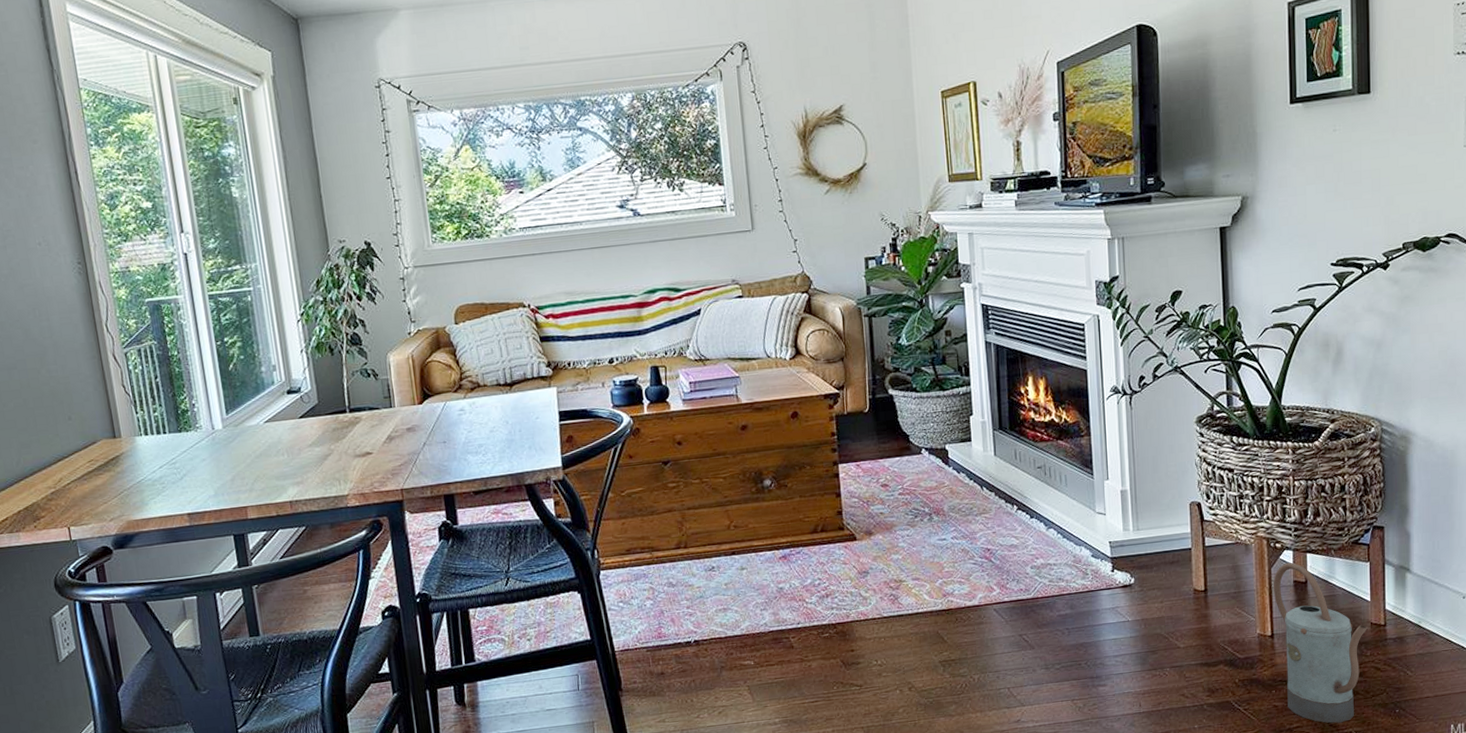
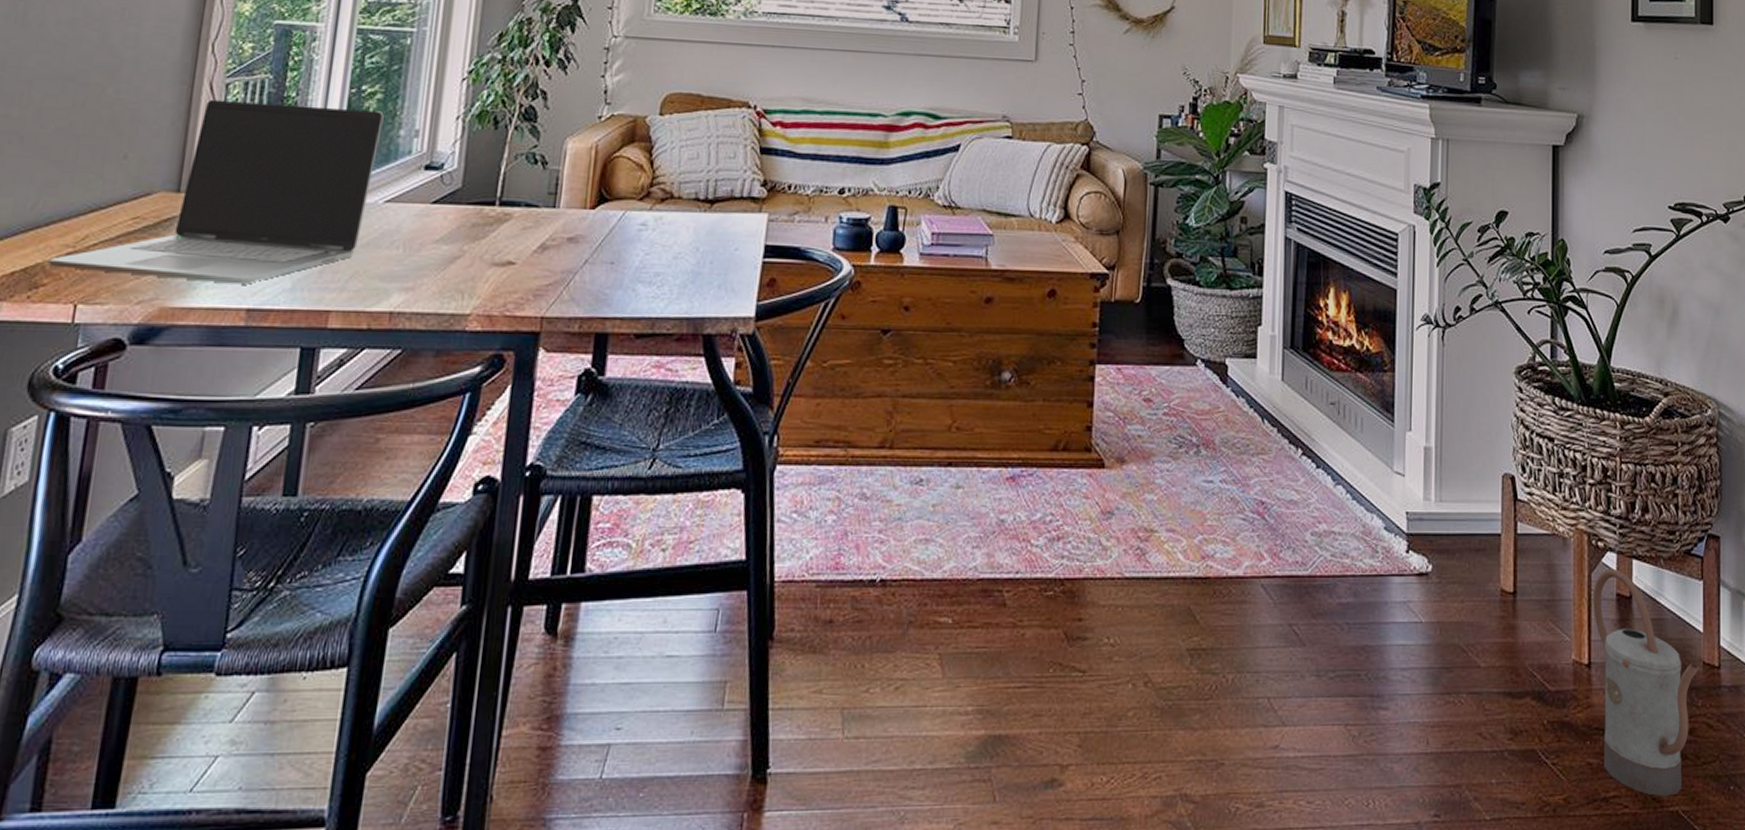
laptop: none [40,355,254,504] -> present [47,99,384,285]

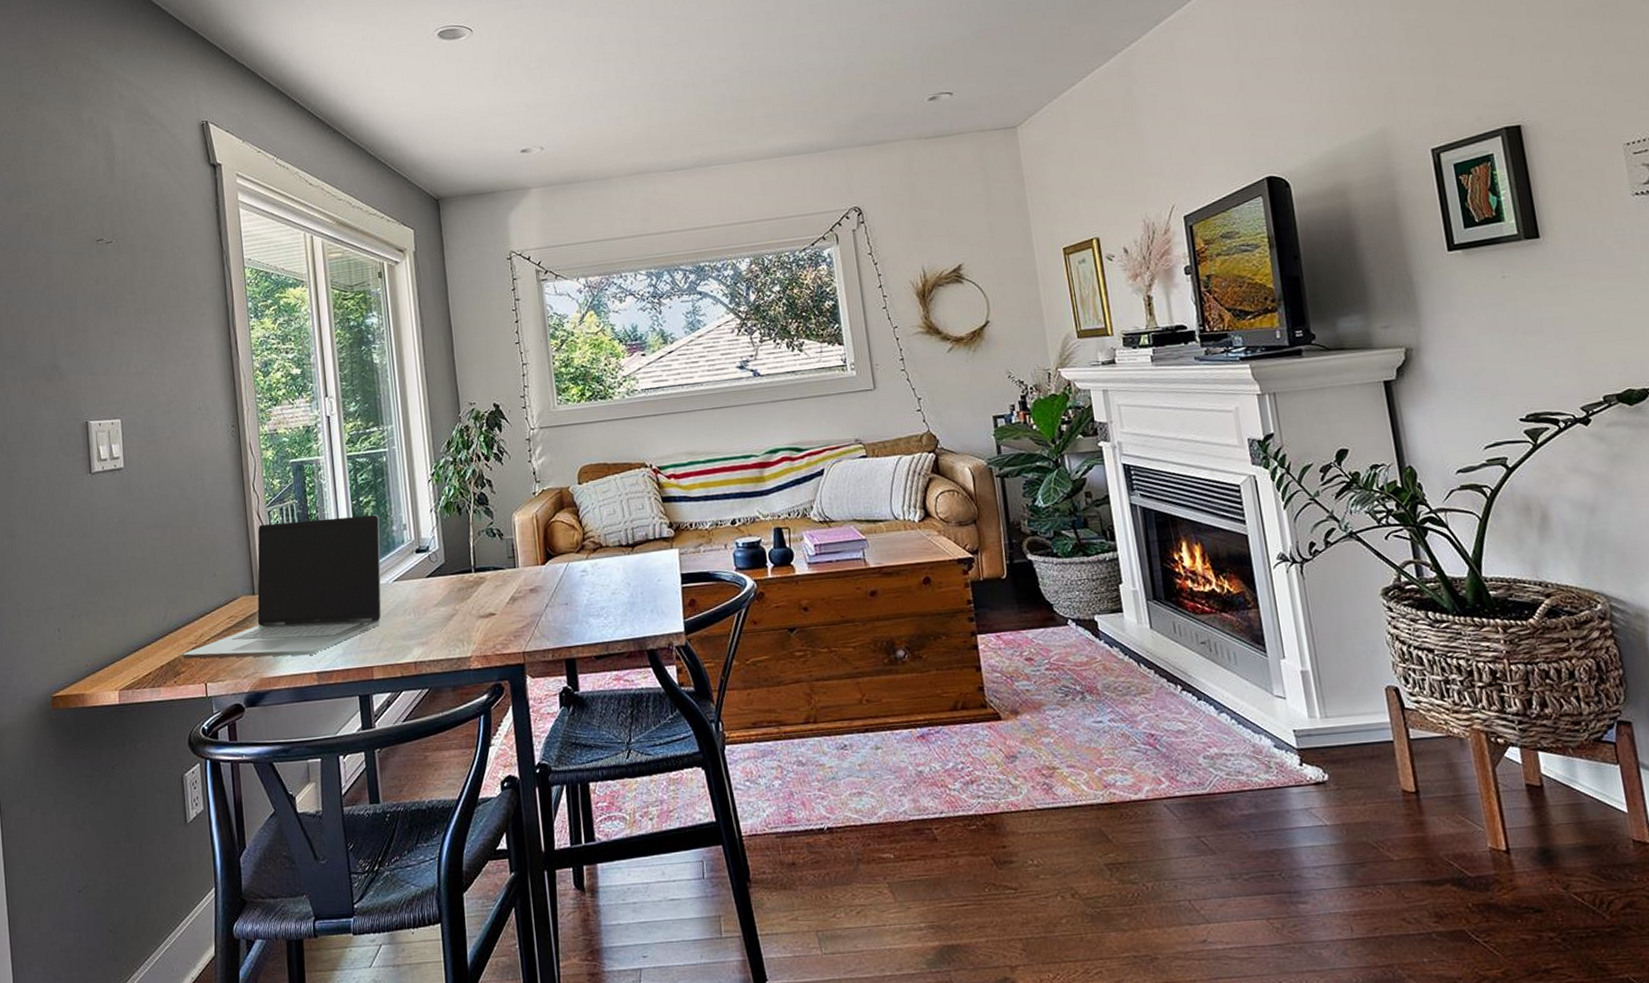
watering can: present [1592,568,1699,796] -> none [1500,761,1630,966]

